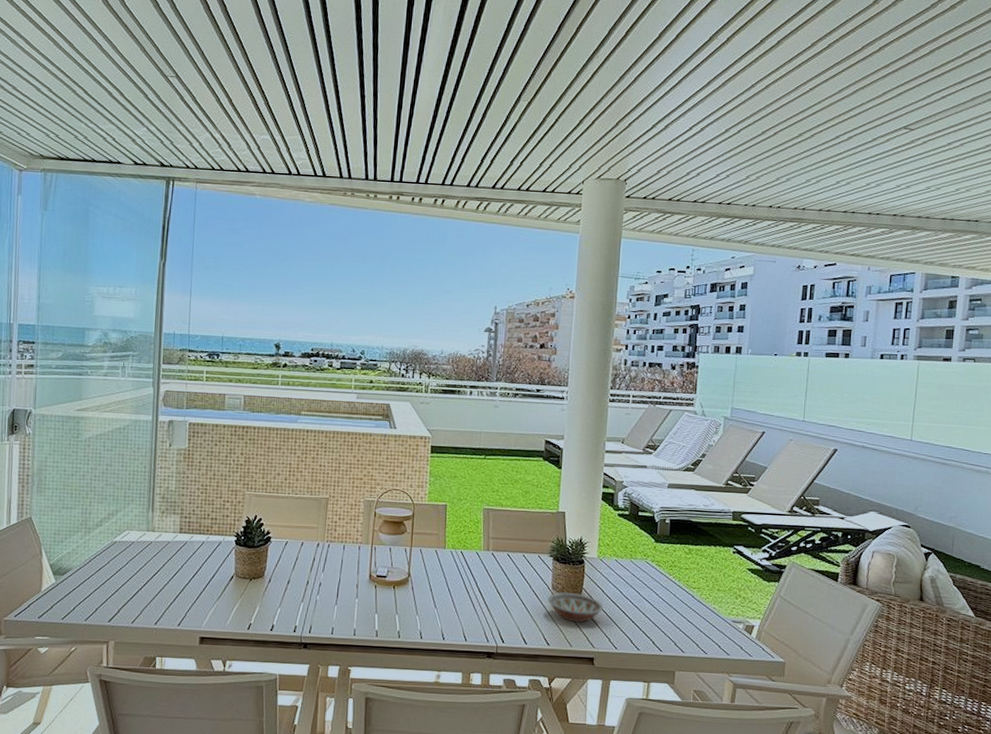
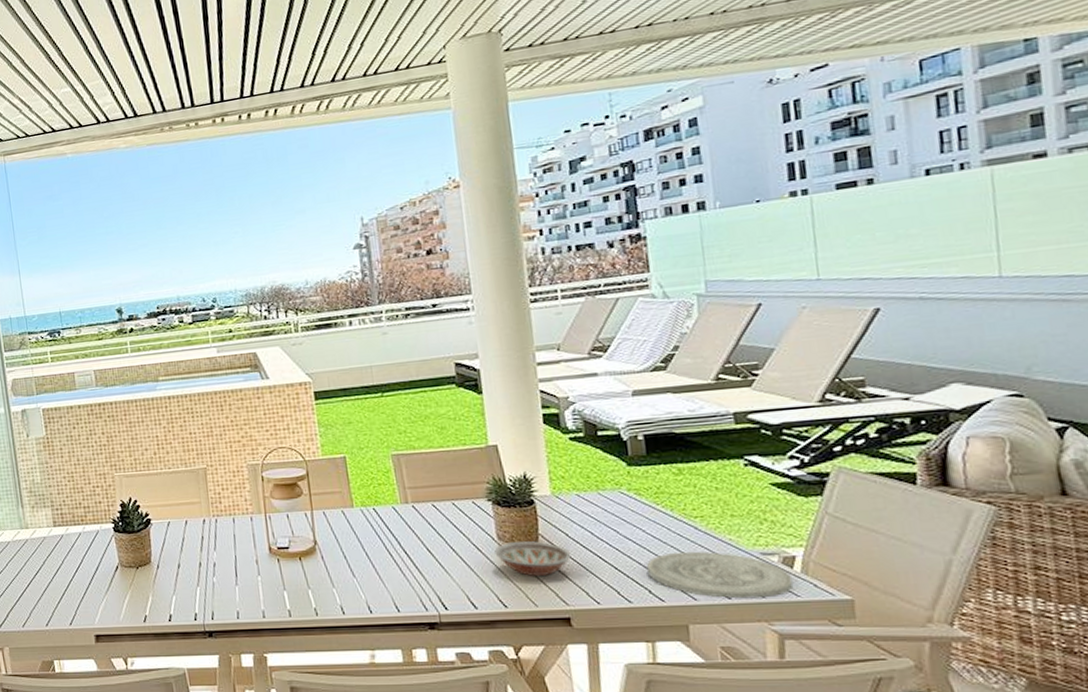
plate: none [655,613,750,655] -> present [647,551,794,599]

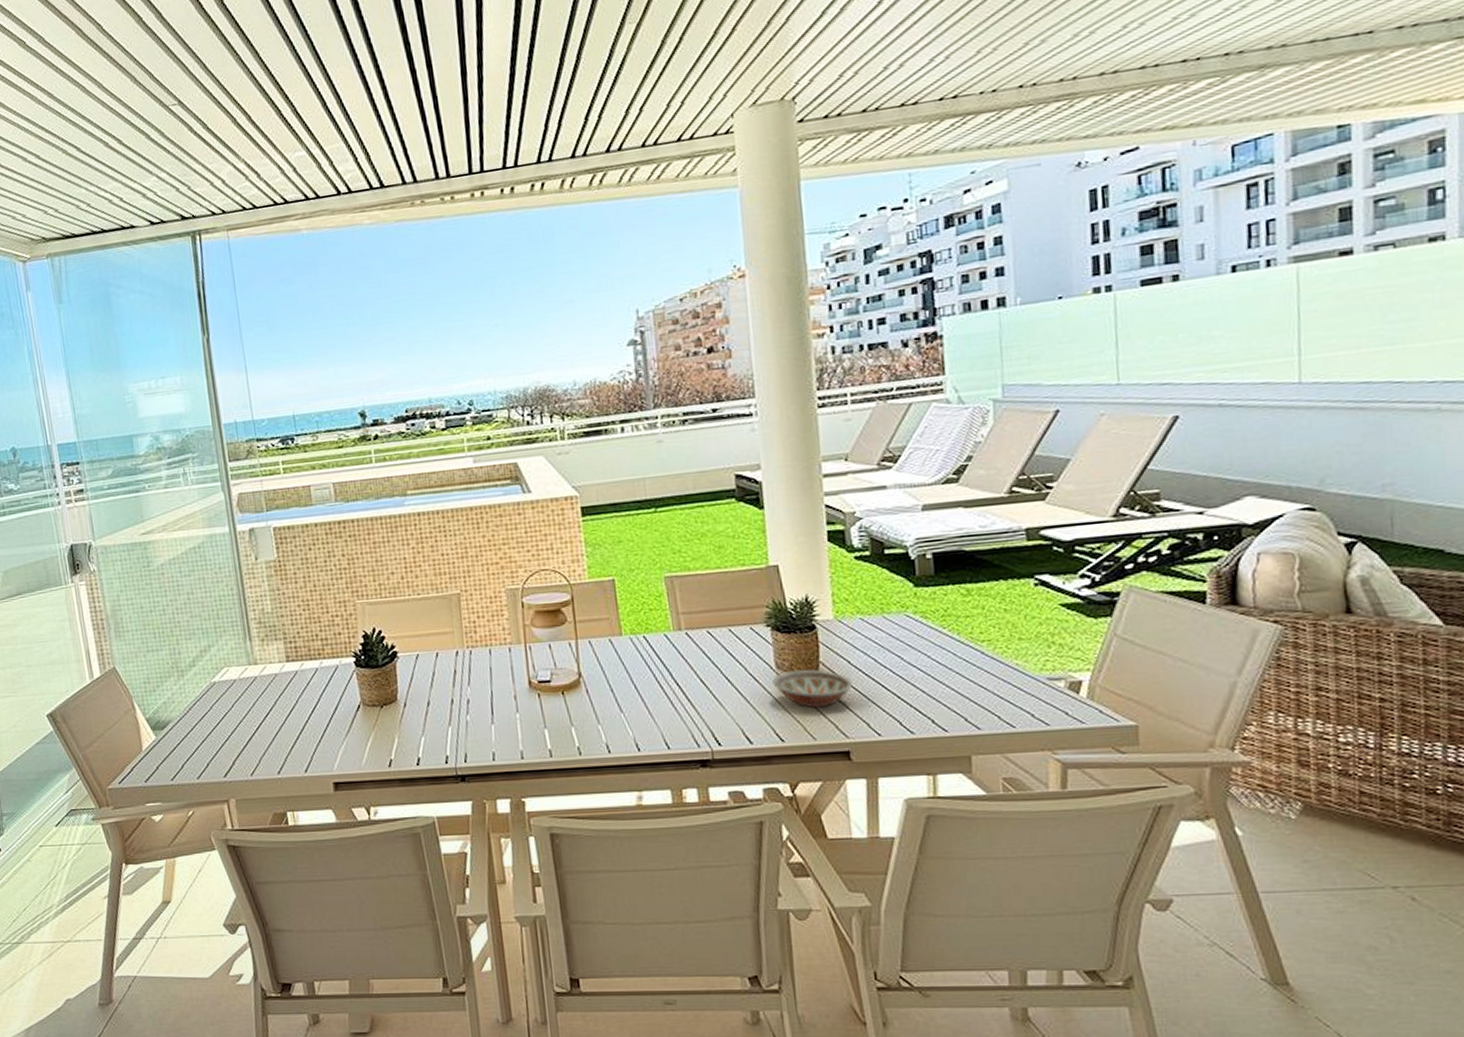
plate: present [647,551,794,599] -> none [931,677,1079,727]

